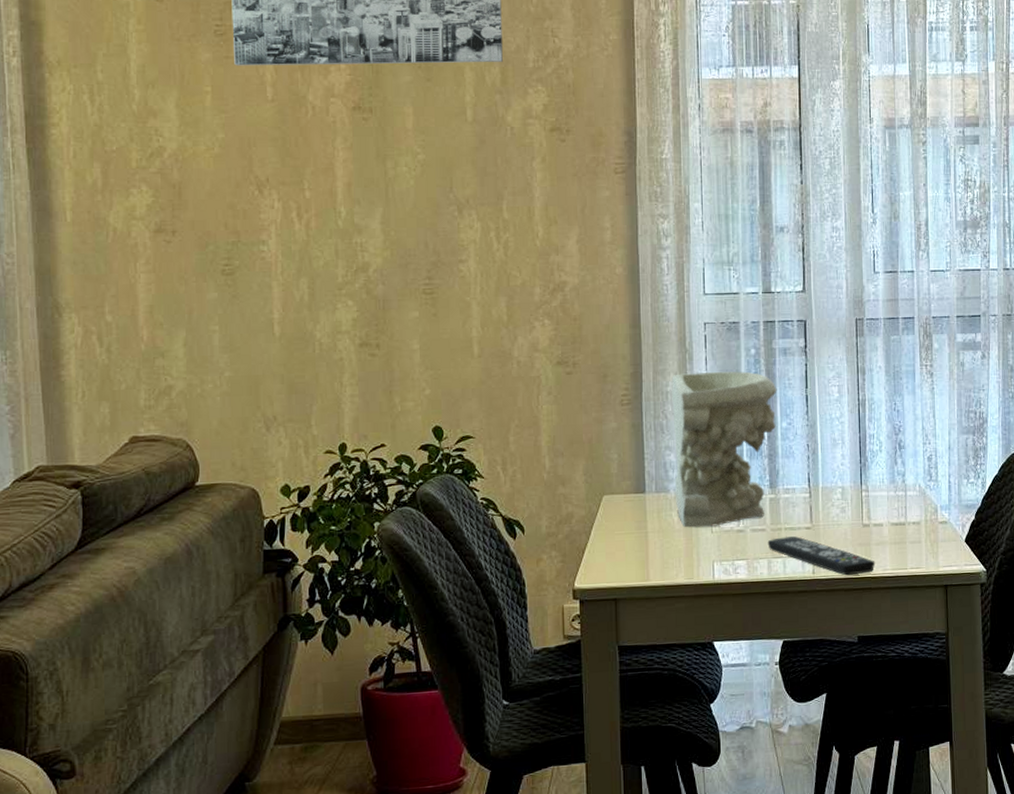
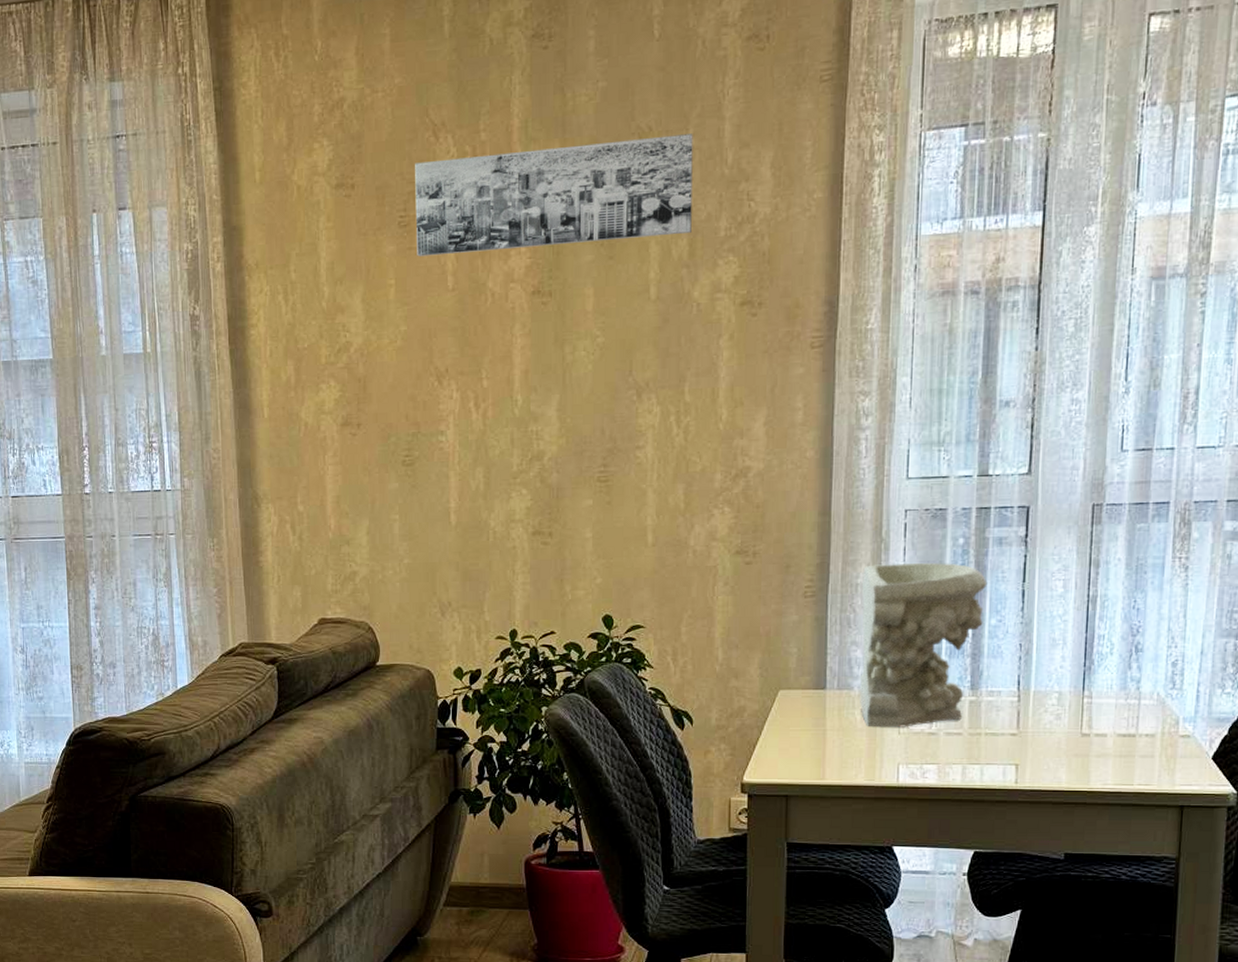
remote control: present [767,536,875,576] -> none [963,743,1094,788]

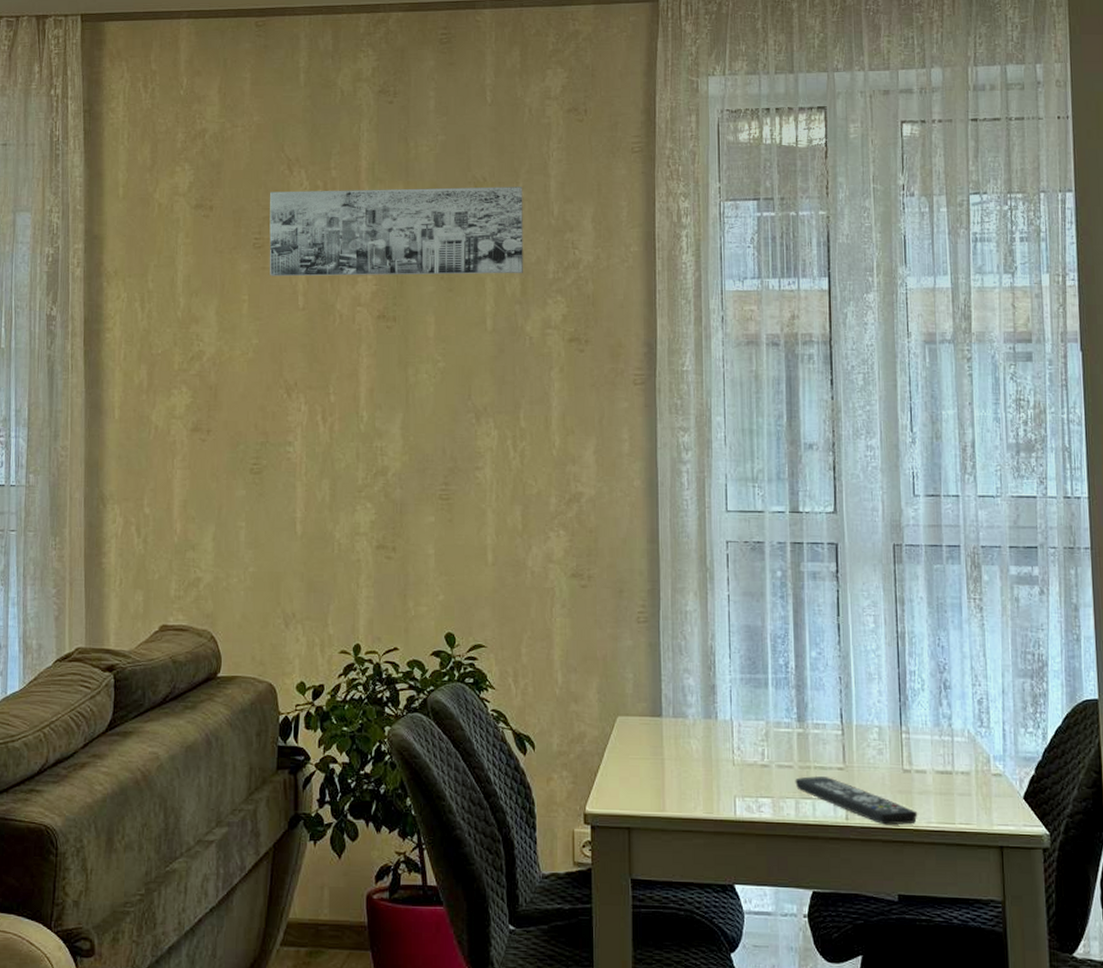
decorative bowl: present [860,562,988,728] -> none [691,592,806,759]
remote control: none [963,743,1094,788] -> present [795,776,918,825]

